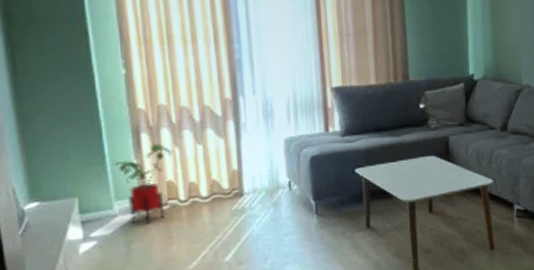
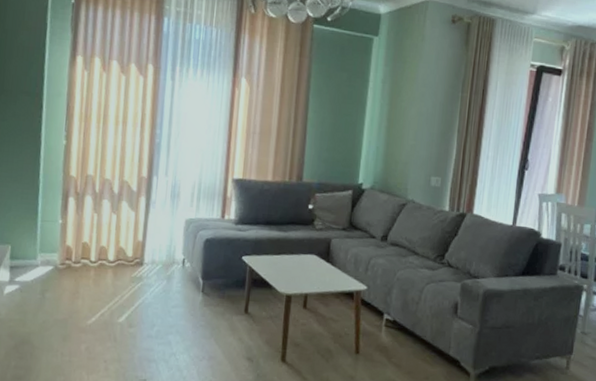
house plant: present [115,144,173,224] -> none [44,208,92,277]

